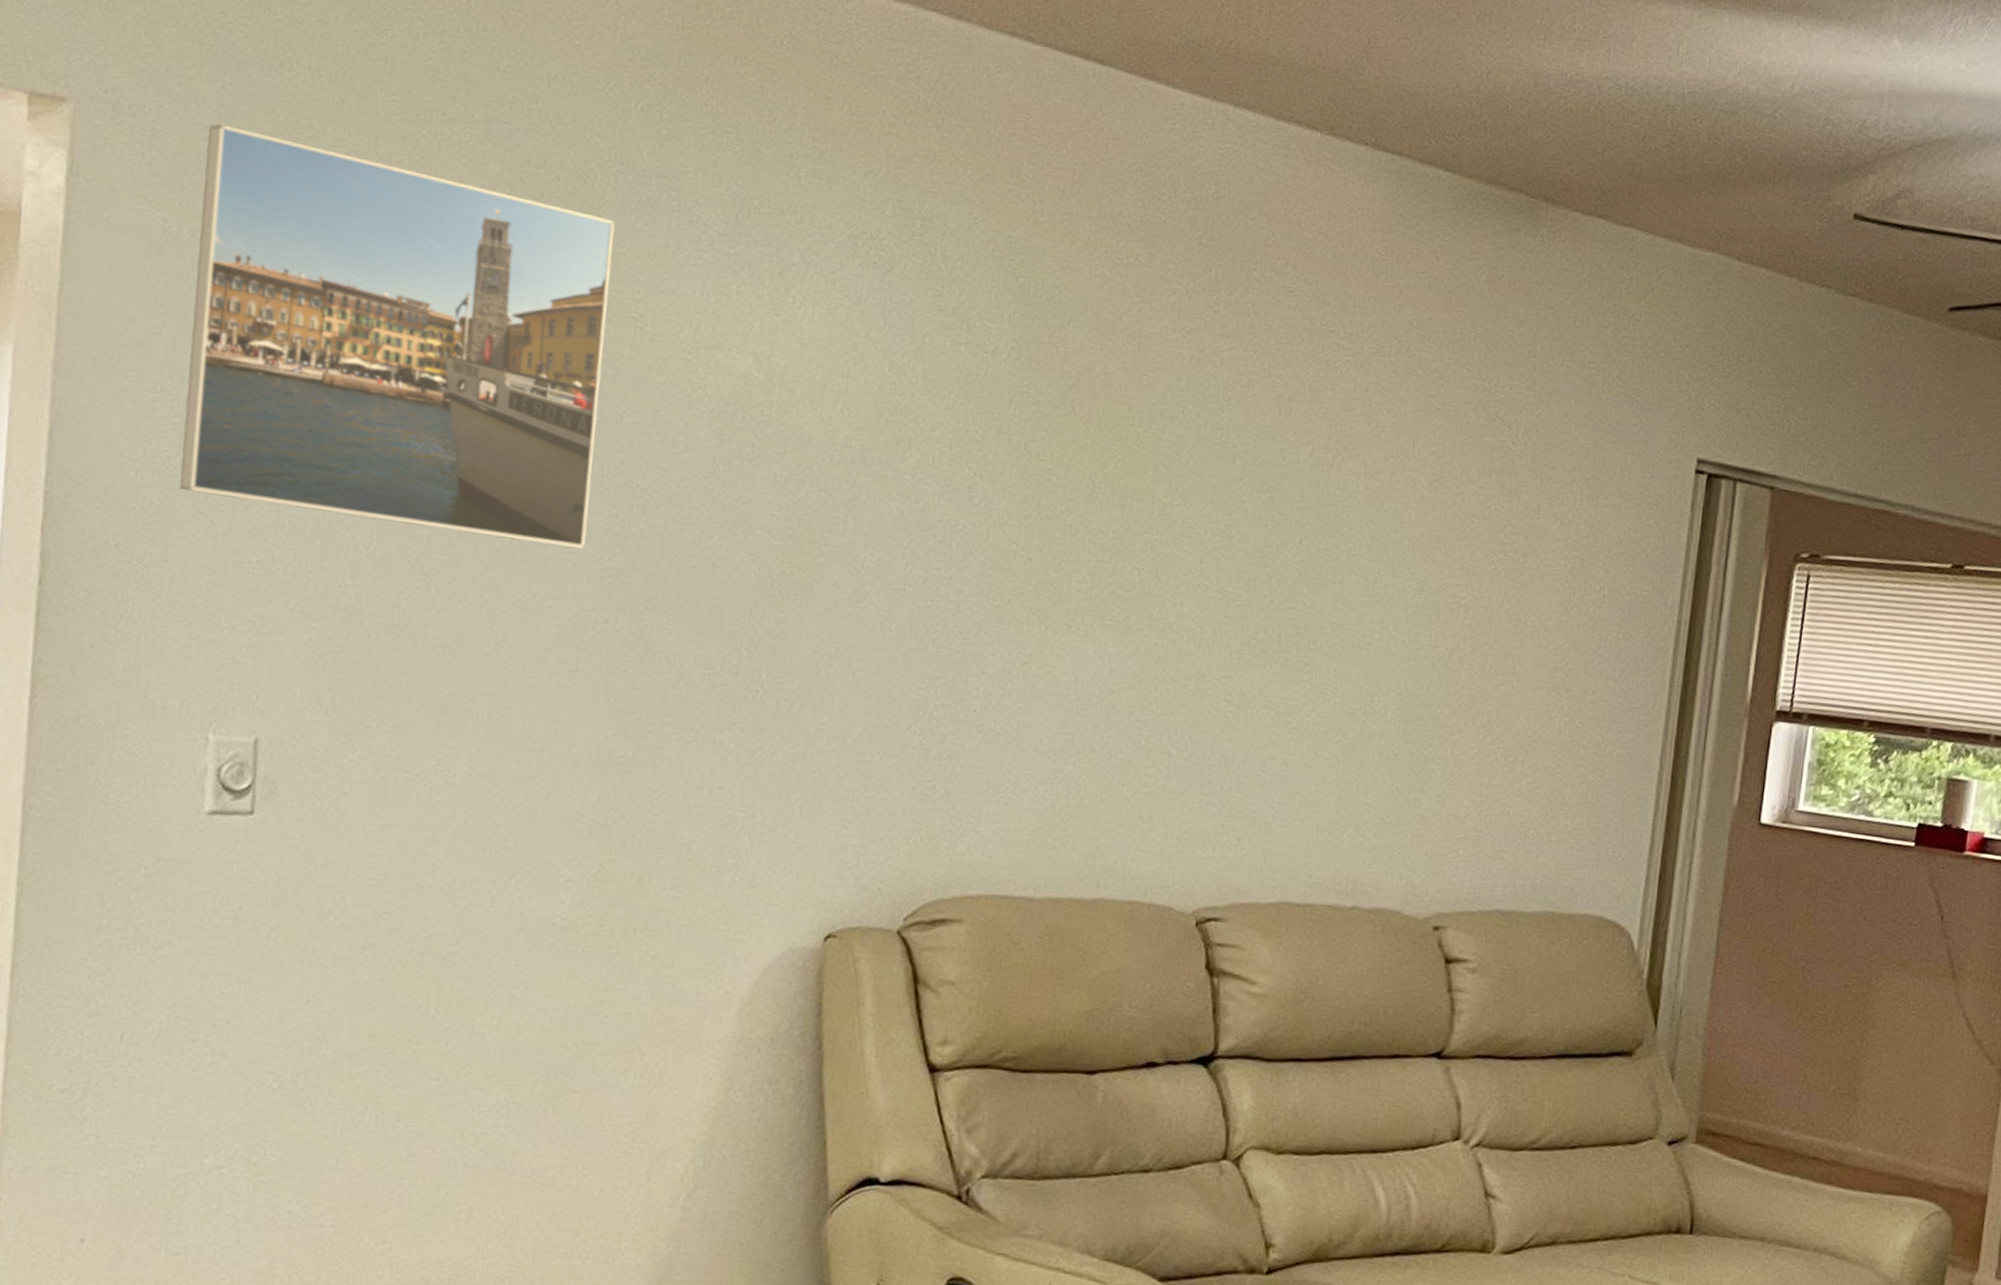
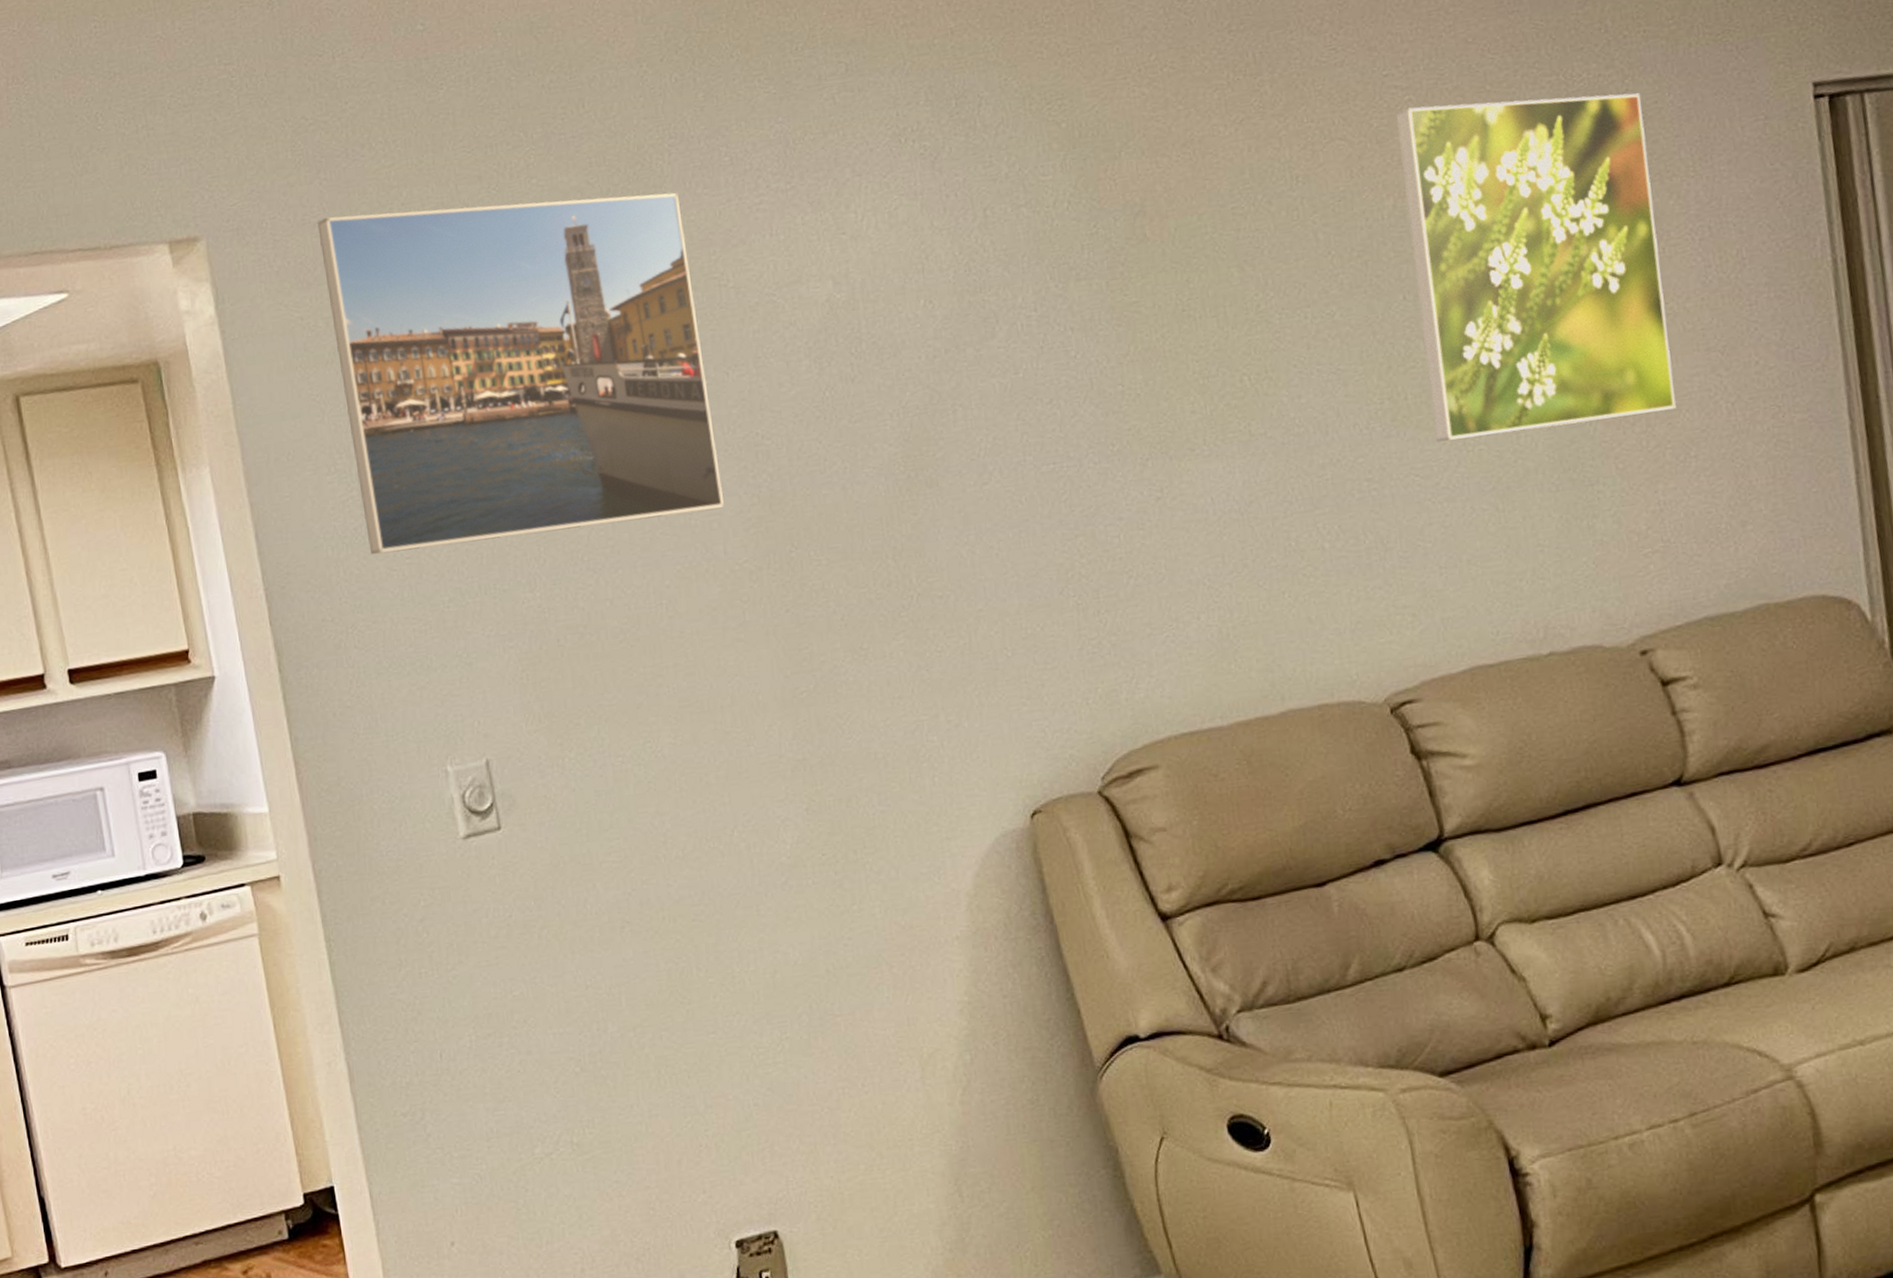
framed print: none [1298,367,1551,714] -> present [1395,93,1676,442]

